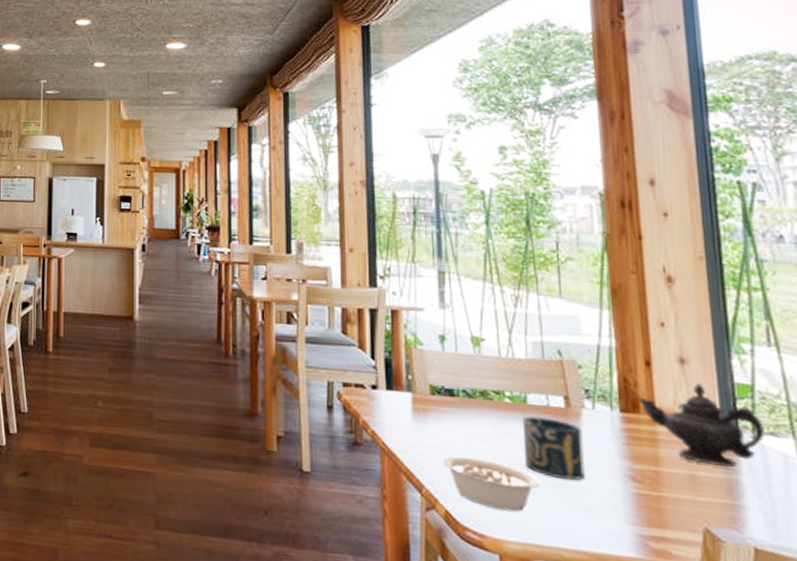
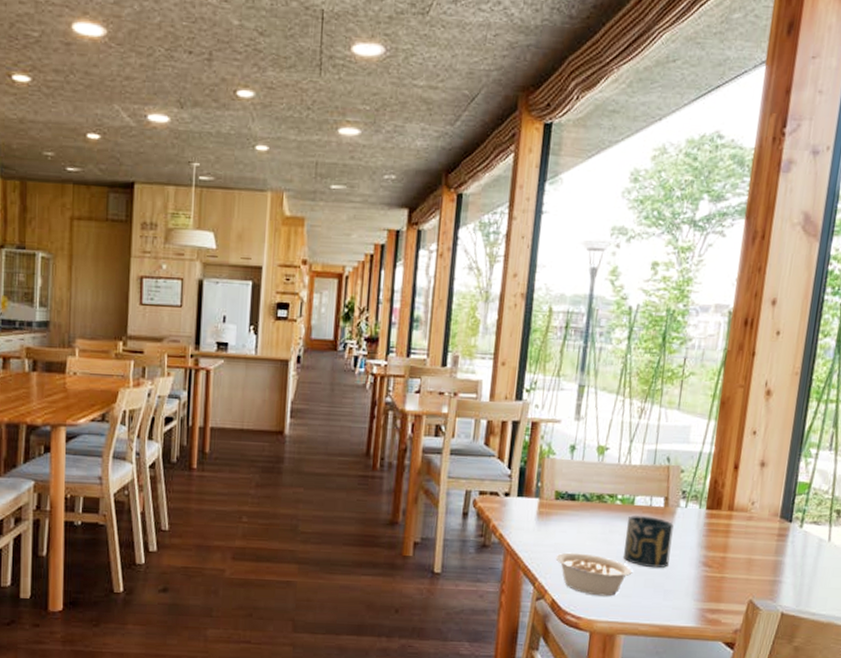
teapot: present [637,383,765,467] -> none [722,483,811,551]

